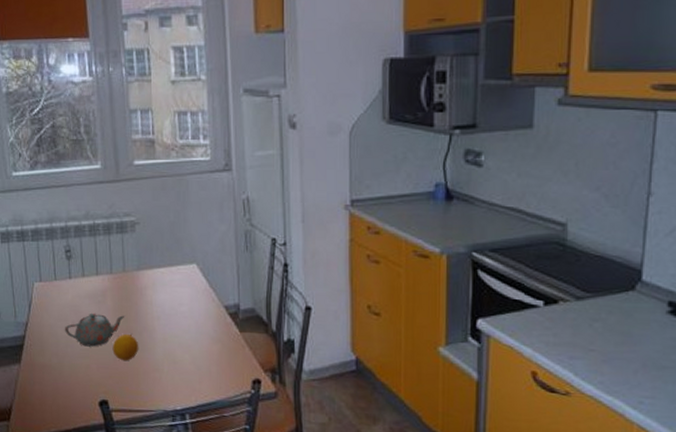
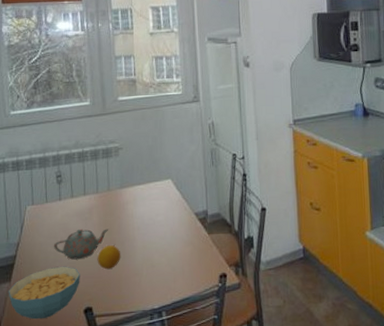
cereal bowl: none [18,352,94,407] -> present [8,266,80,320]

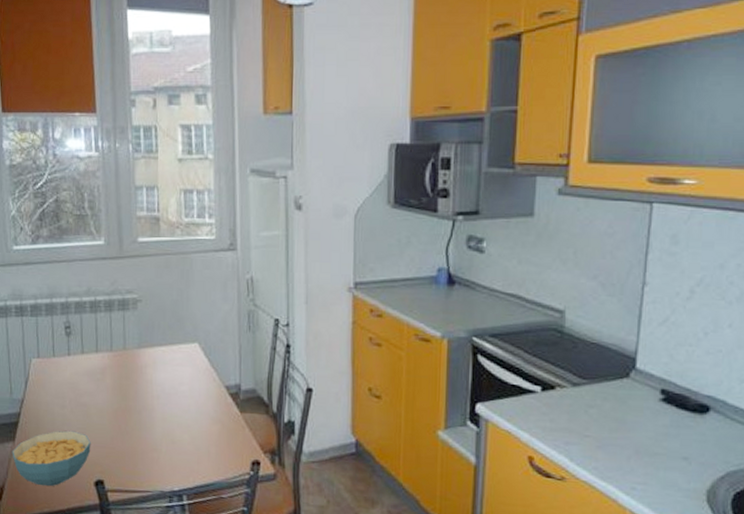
teapot: present [54,228,109,260] -> none [62,390,124,426]
fruit: present [97,244,121,270] -> none [110,412,138,441]

